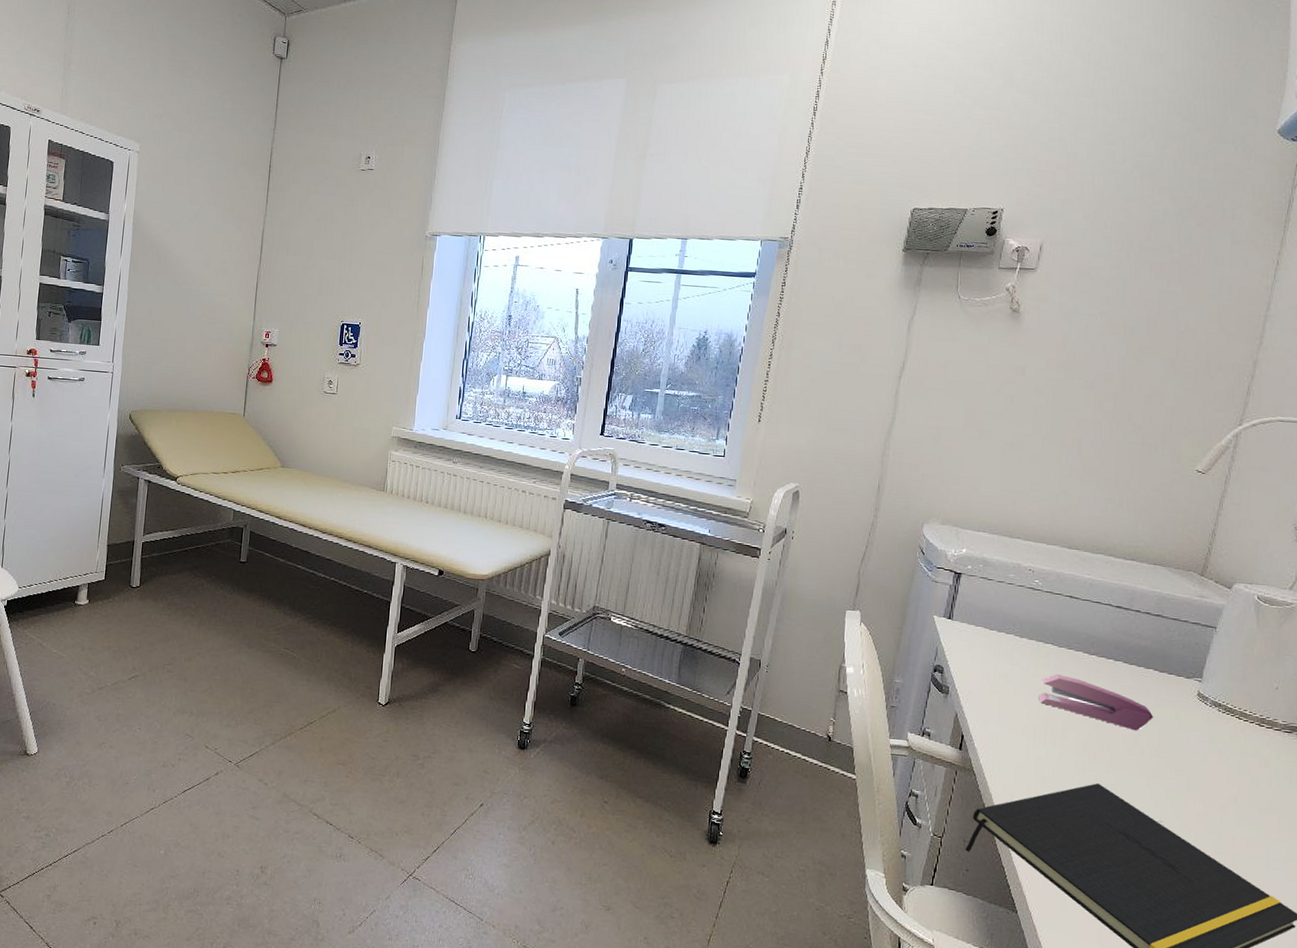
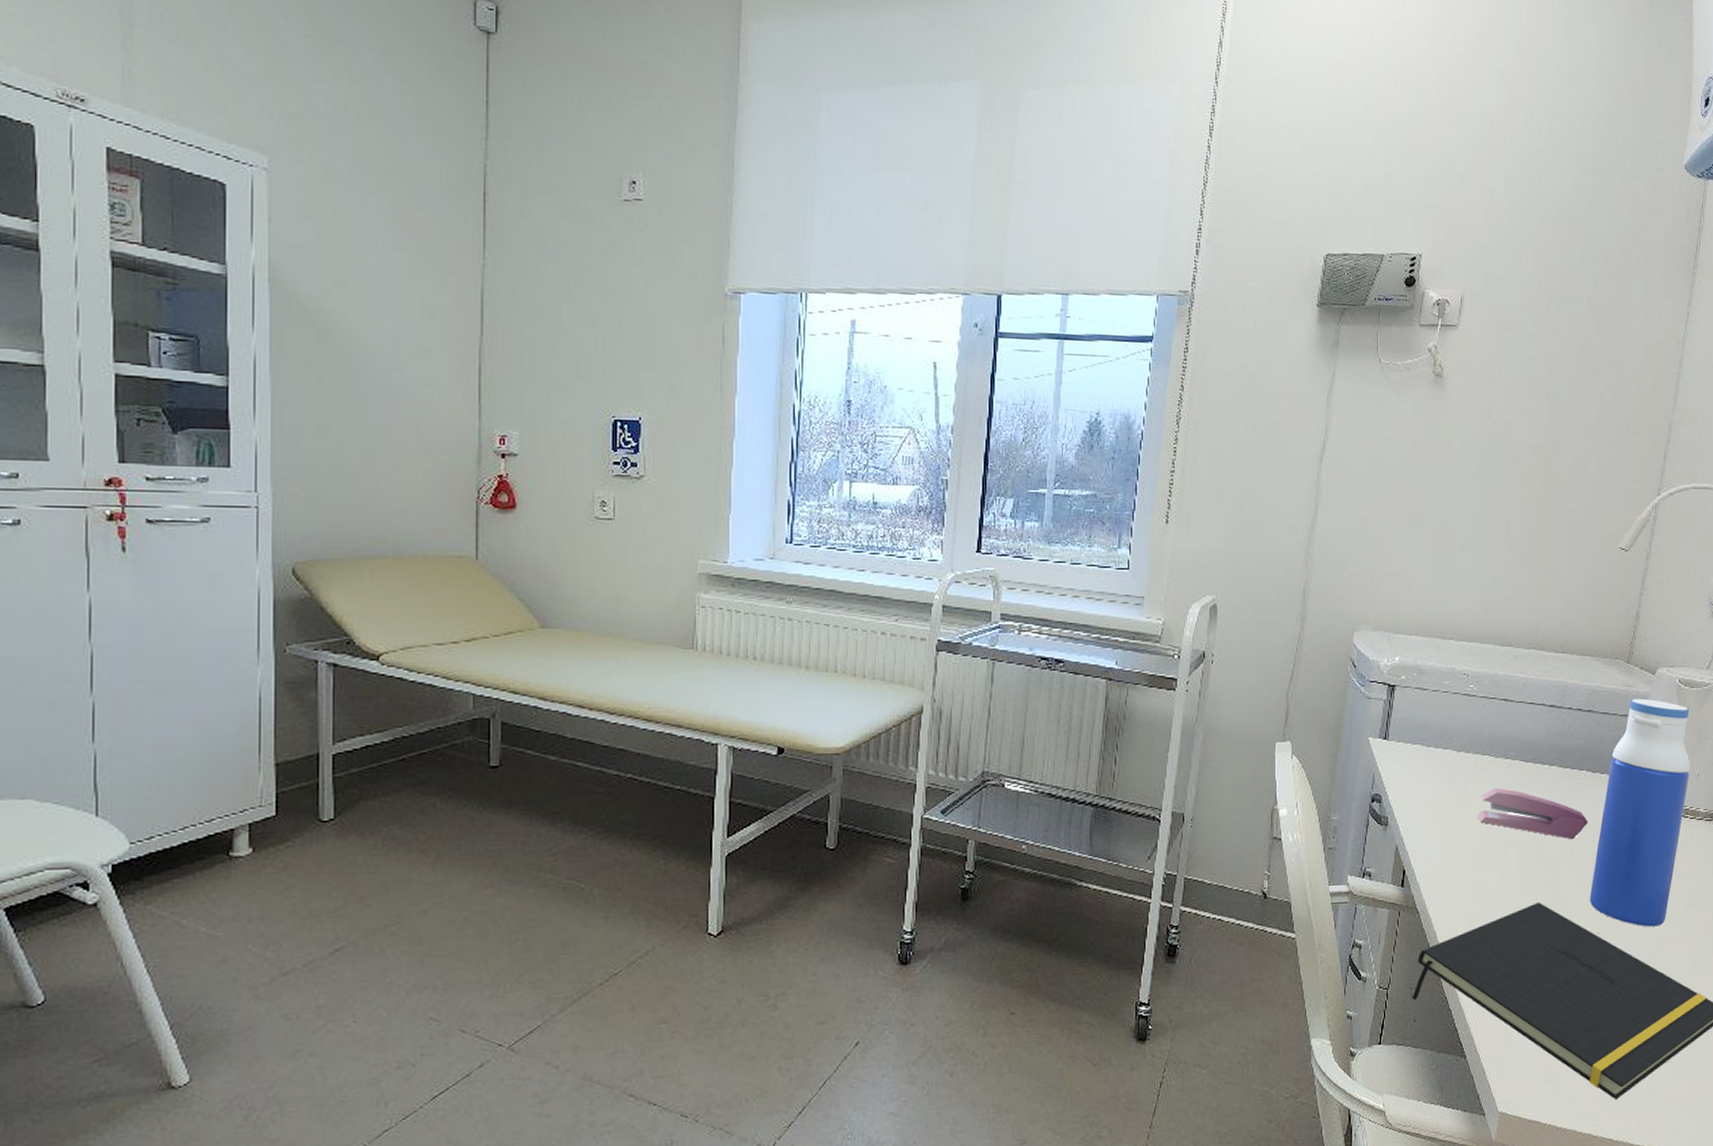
water bottle: none [1152,609,1269,825] -> present [1589,698,1690,927]

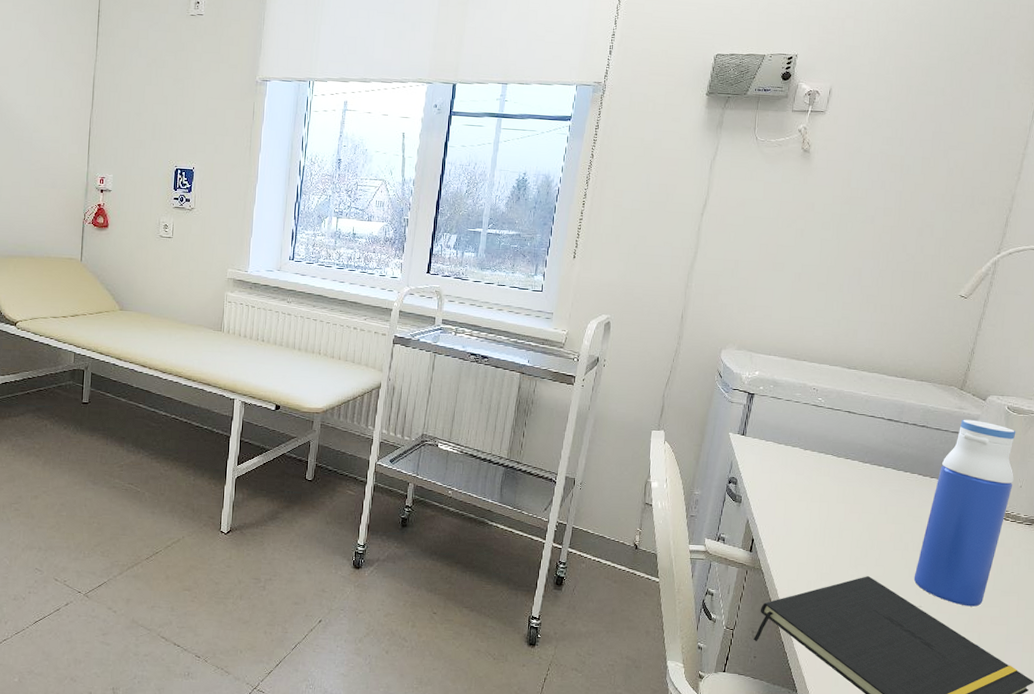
stapler: present [1477,788,1589,840] -> none [818,481,917,529]

